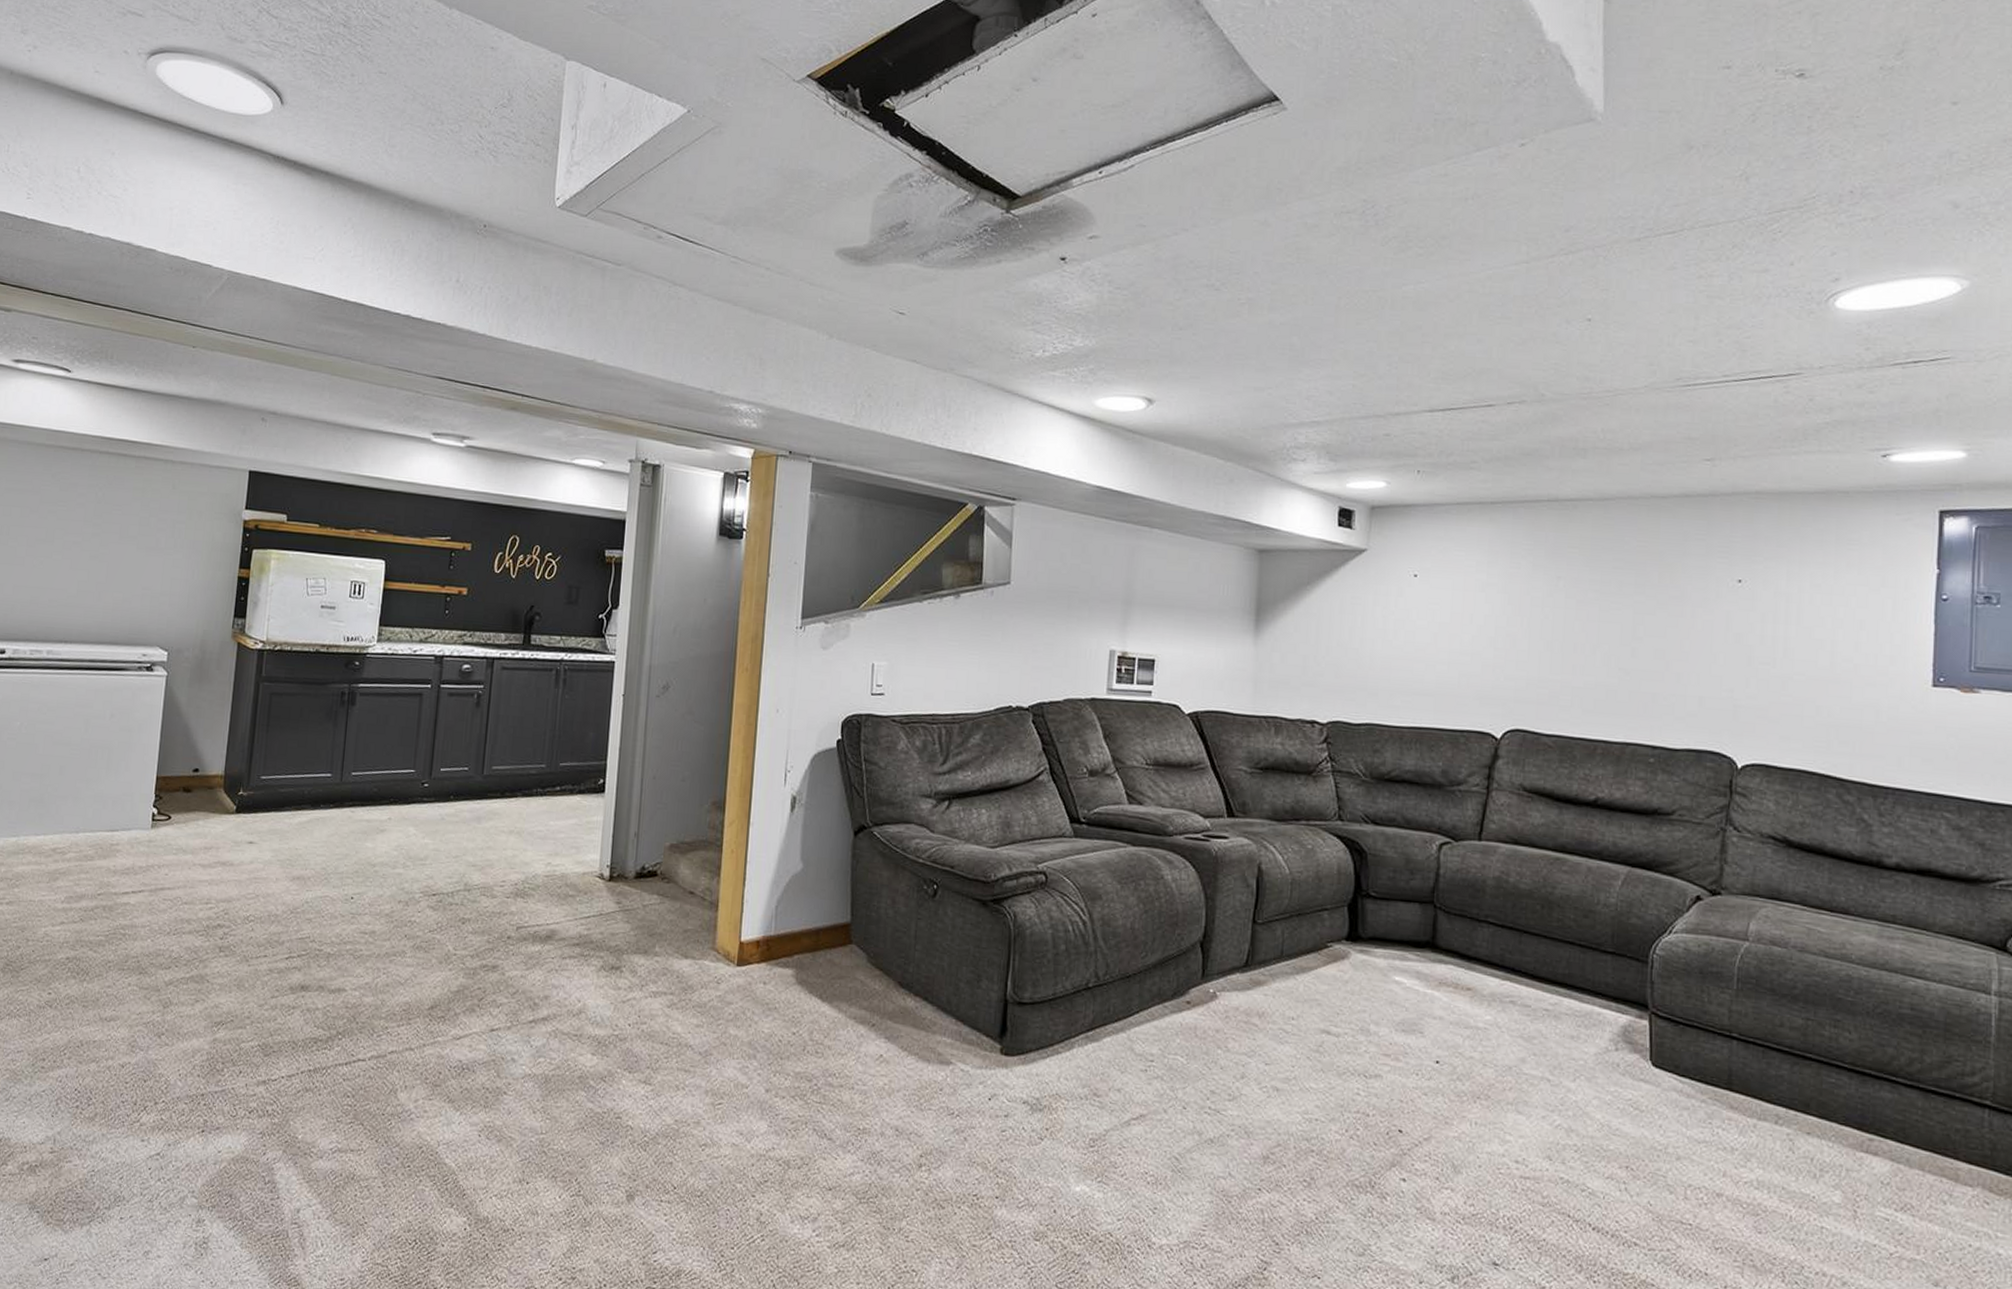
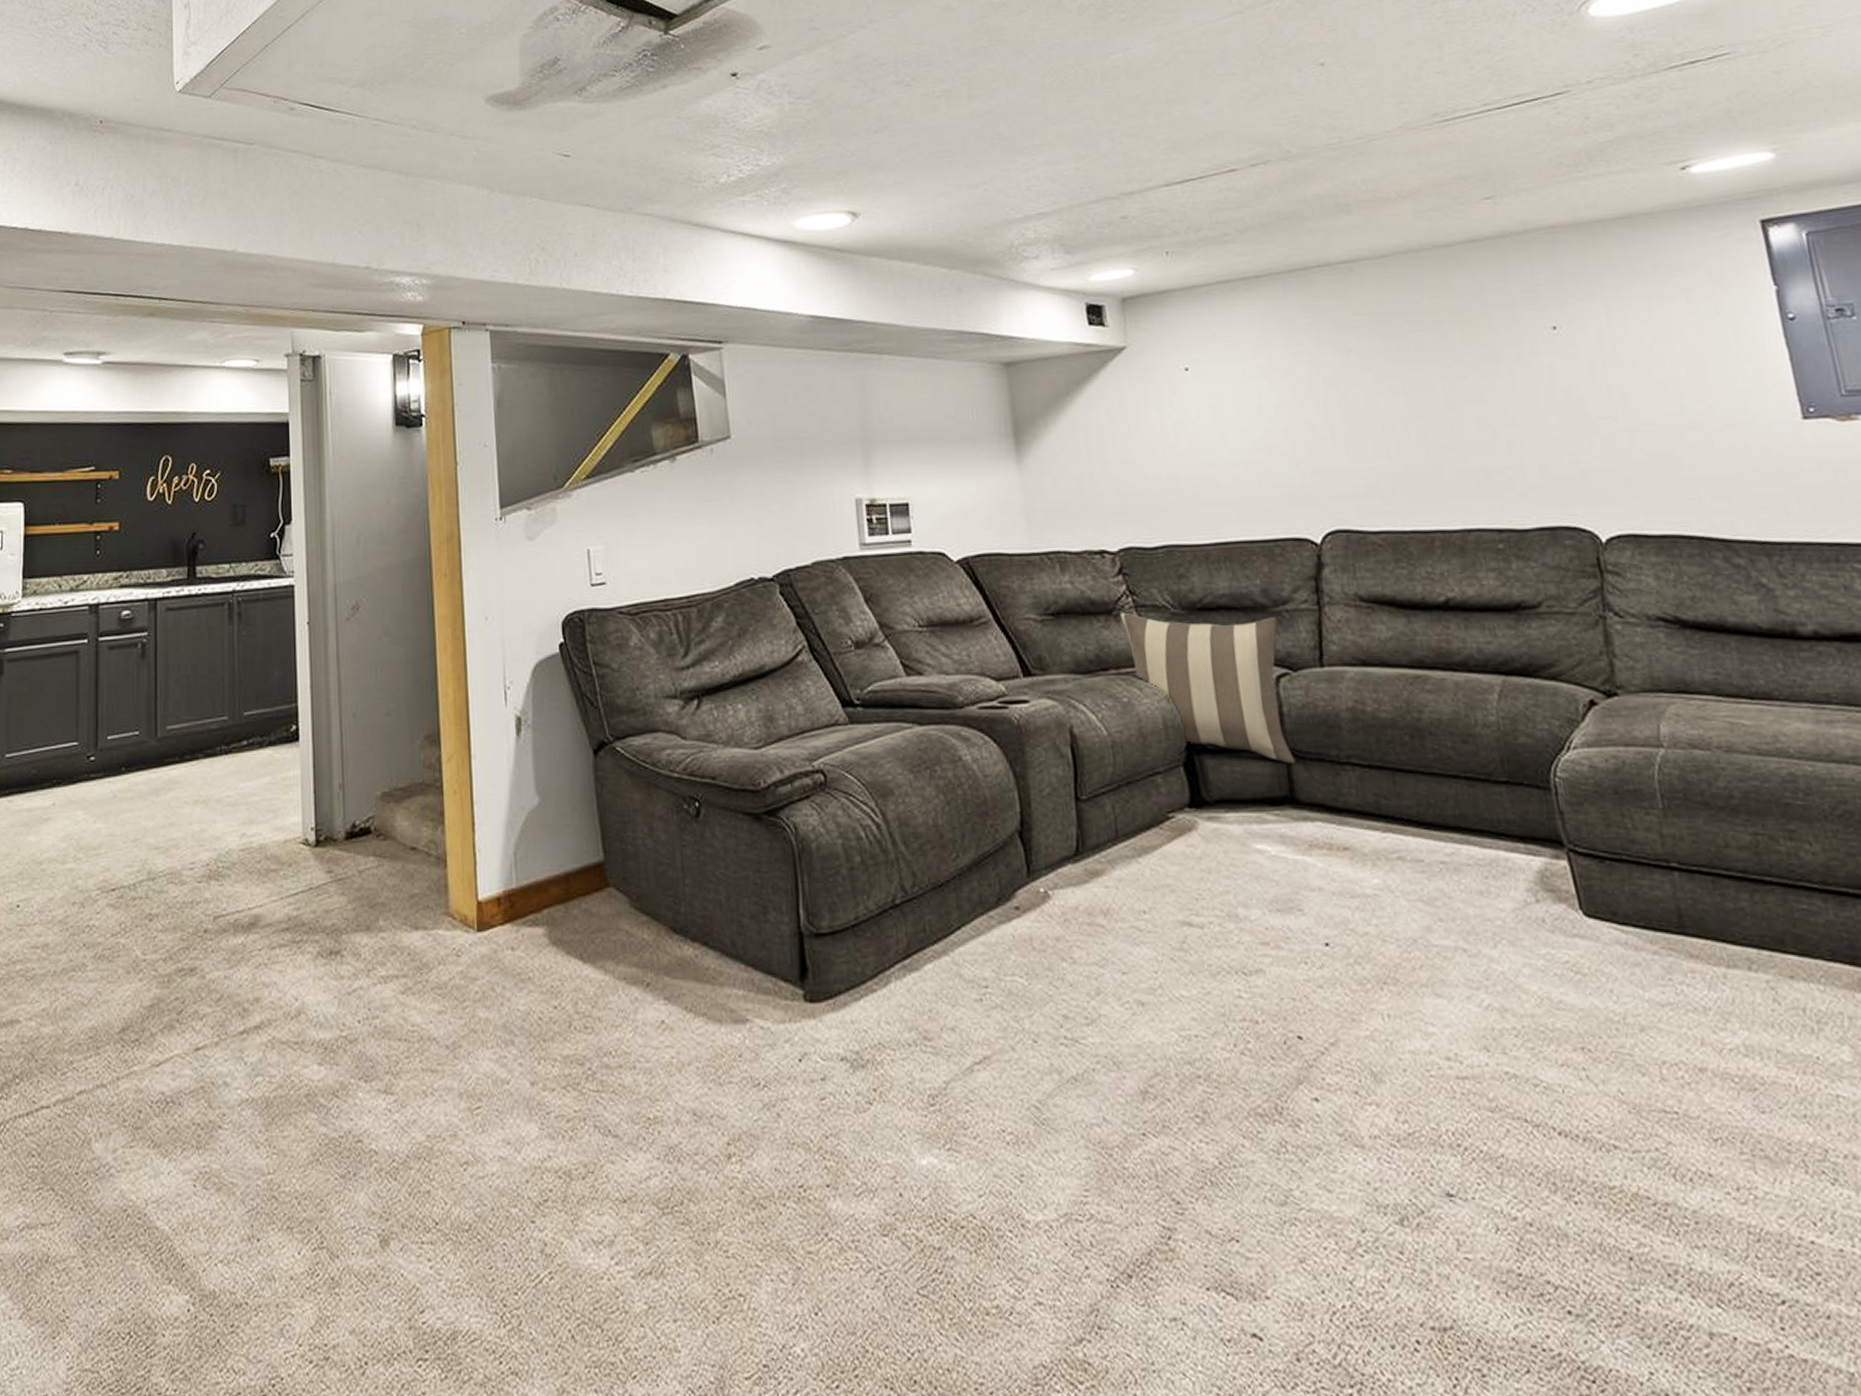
pillow: none [1318,774,1450,916] -> present [1119,612,1296,764]

